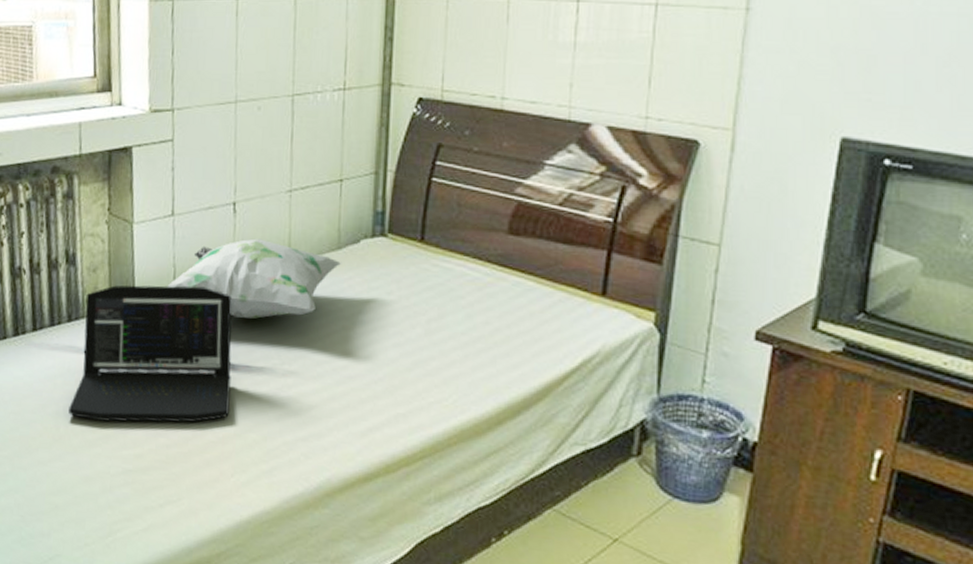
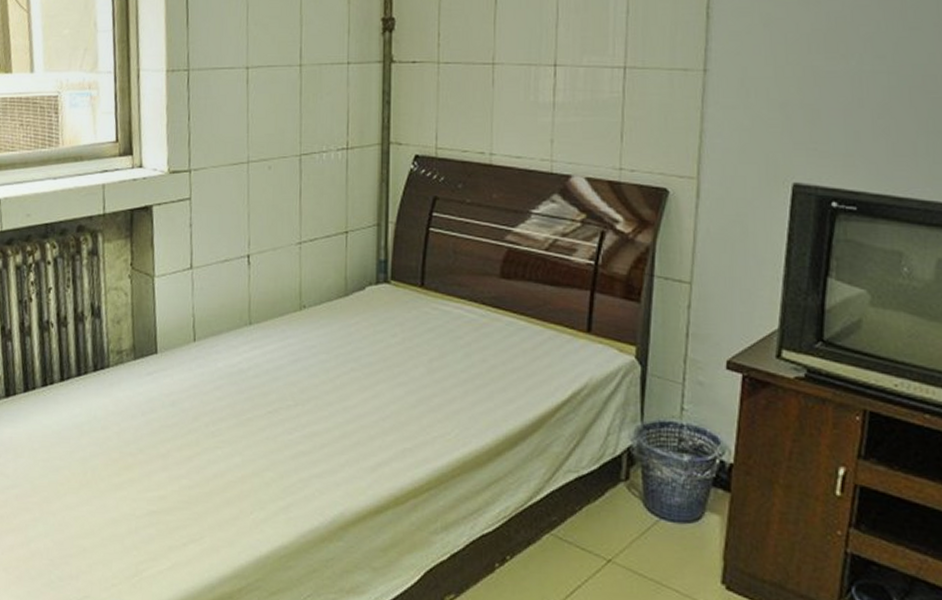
laptop: present [68,285,232,423] -> none [95,334,249,466]
decorative pillow: present [167,238,342,320] -> none [187,288,349,364]

